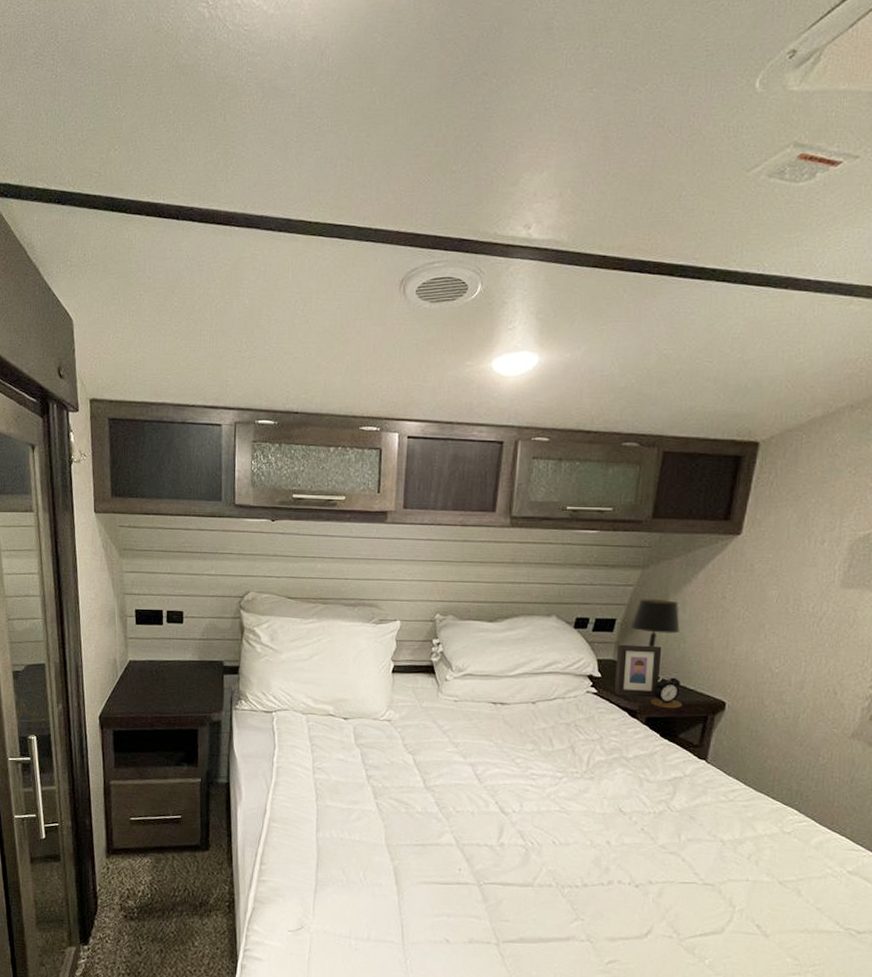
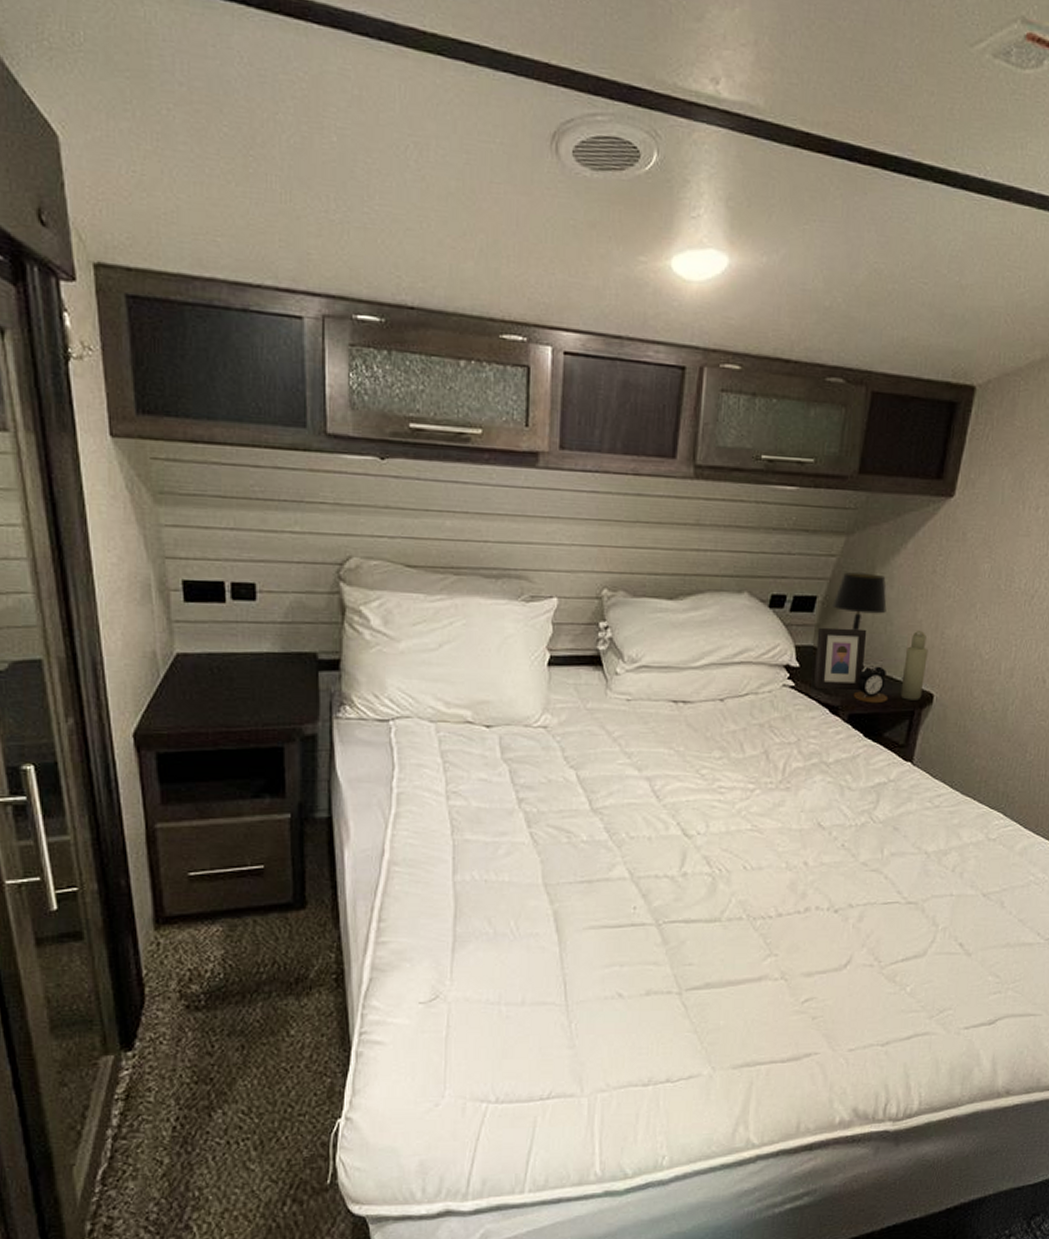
bottle: none [694,648,720,707] -> present [900,631,928,701]

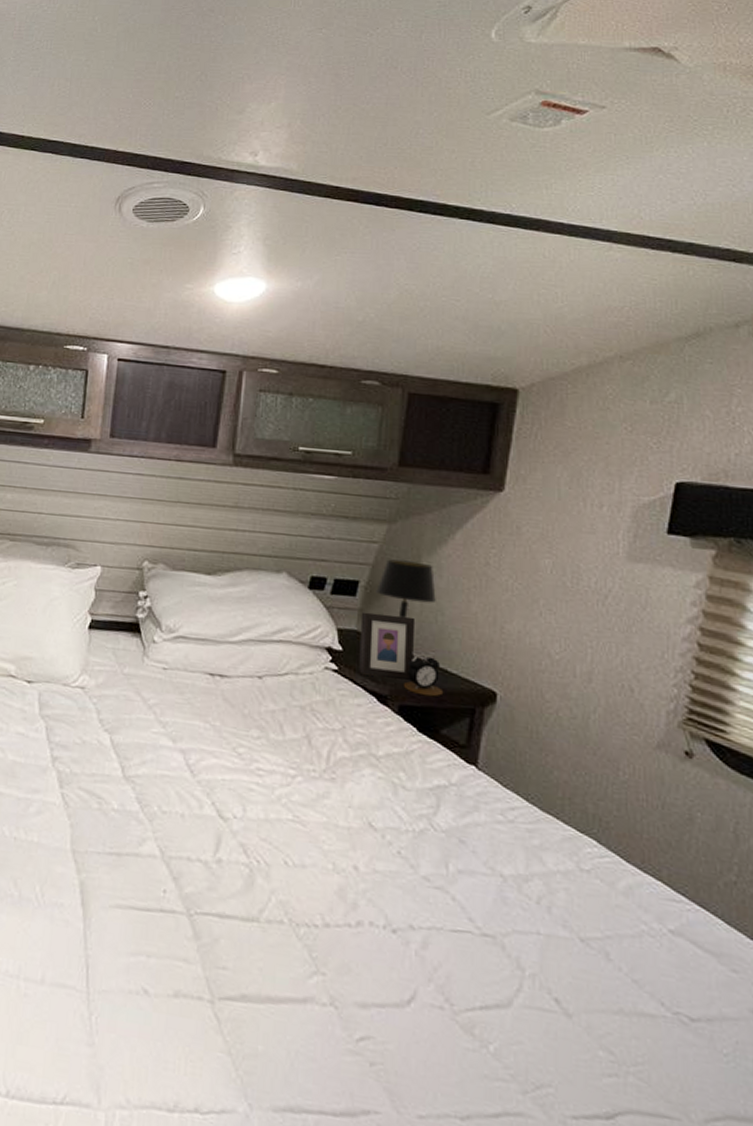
bottle: present [900,631,928,701] -> none [457,623,487,698]

